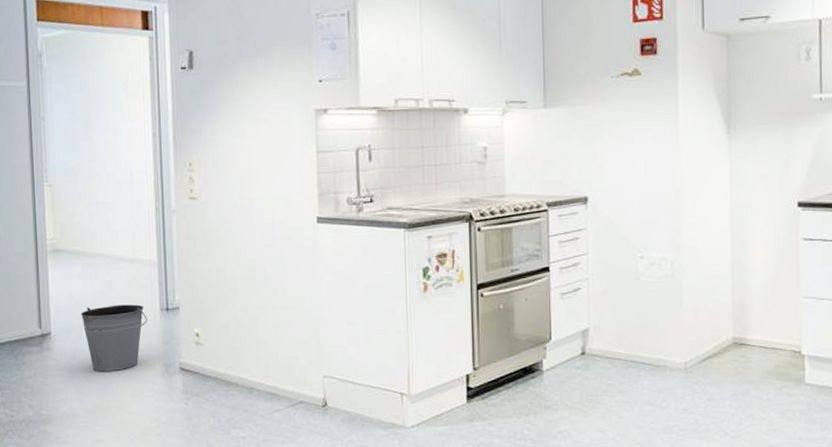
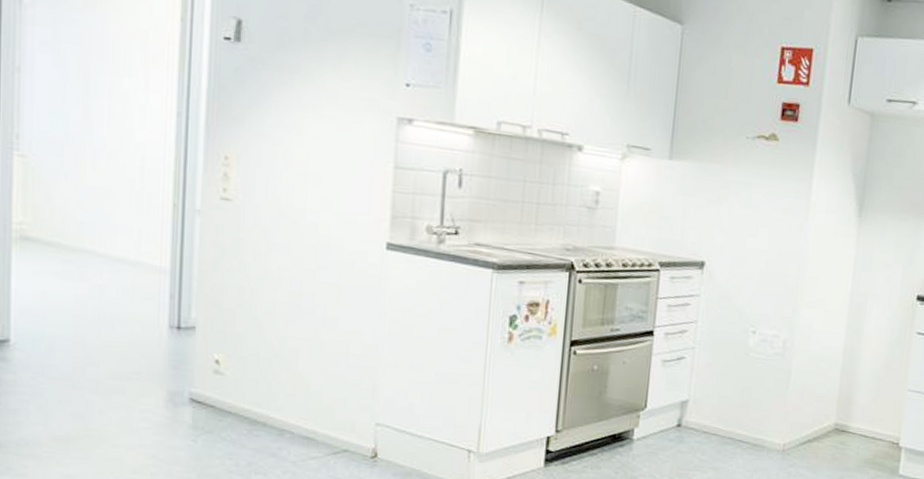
bucket: present [80,304,148,372] -> none [54,313,150,395]

